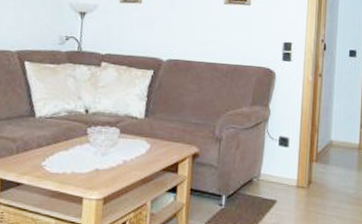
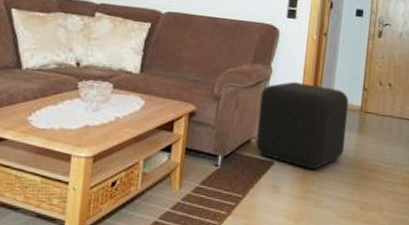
cube: none [258,122,347,207] -> present [256,82,349,169]

